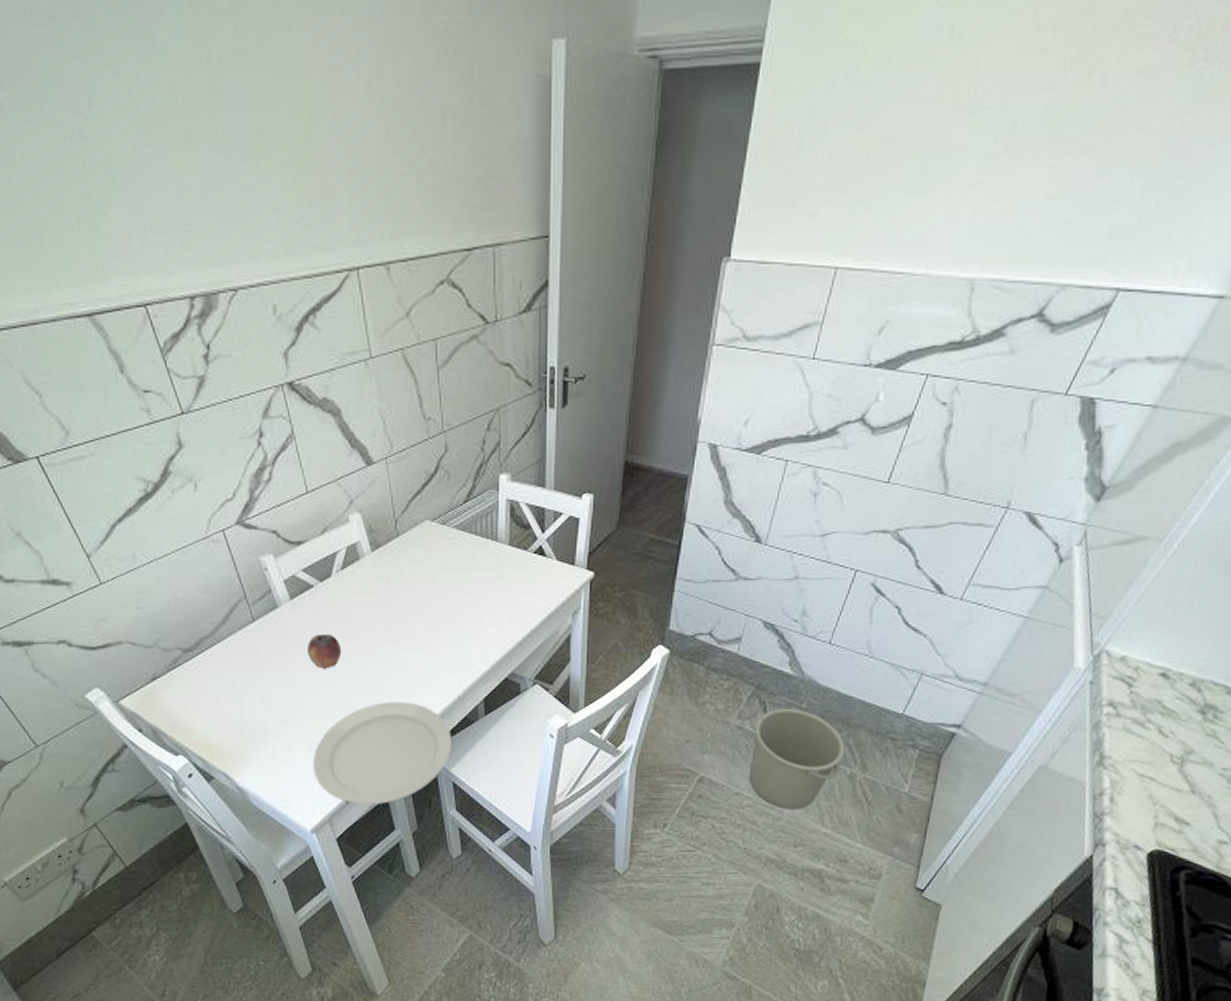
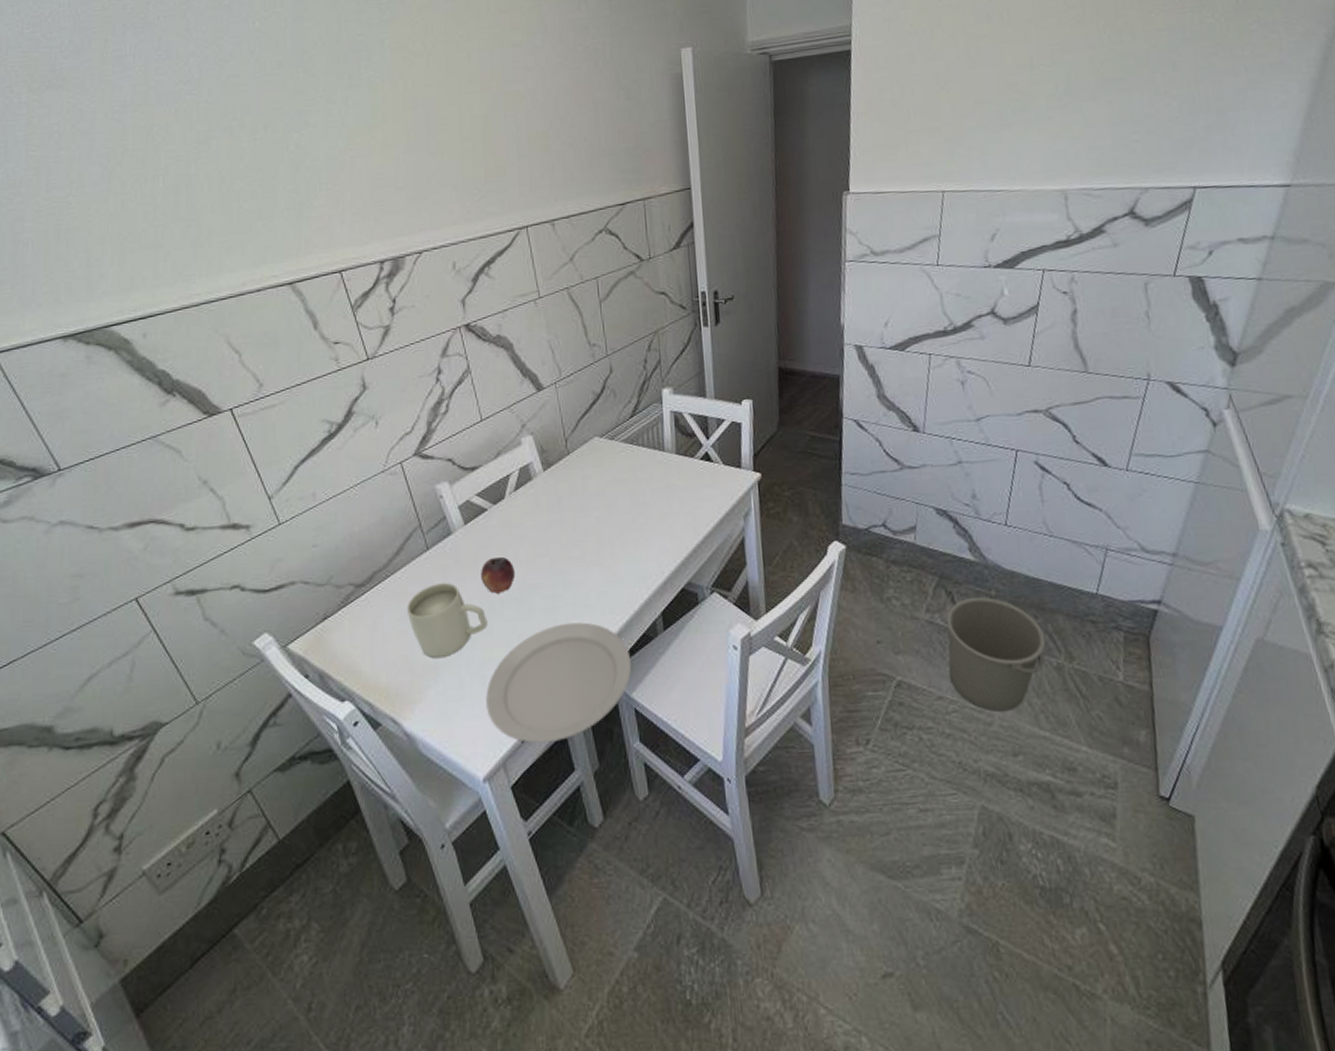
mug: none [234,655,315,723] -> present [406,583,488,658]

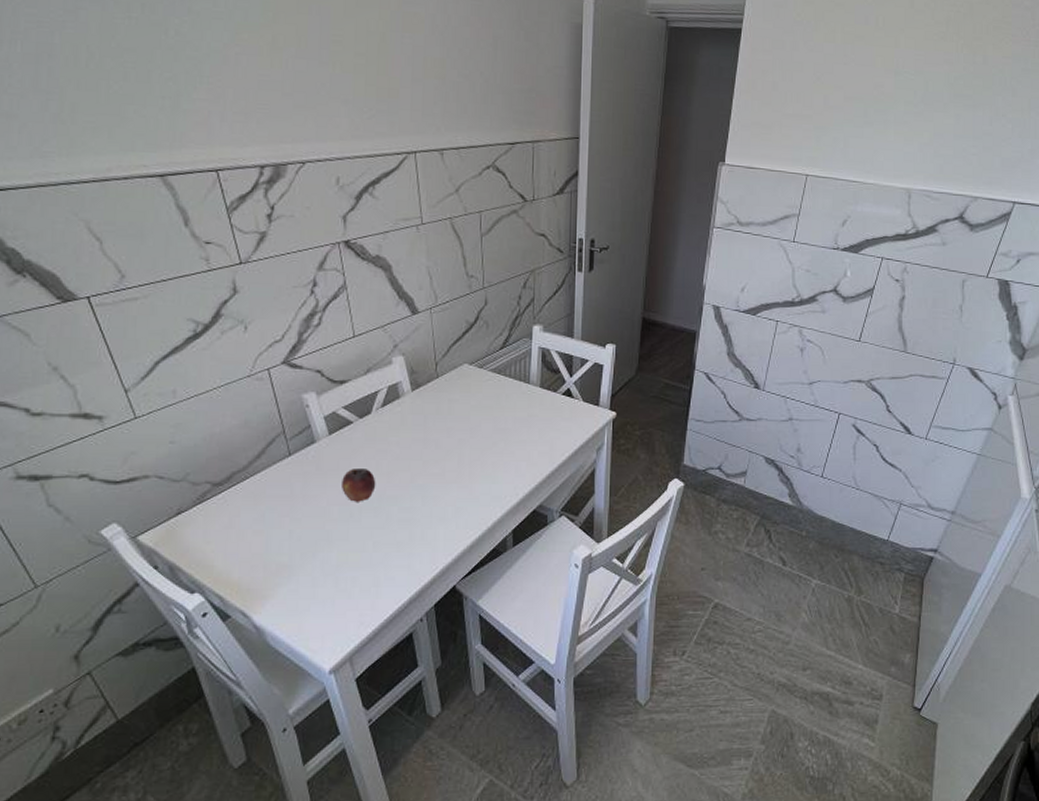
mug: present [406,583,488,658] -> none [264,488,345,557]
plate: present [486,622,632,744] -> none [338,534,480,642]
bucket: present [947,596,1046,712] -> none [758,536,842,633]

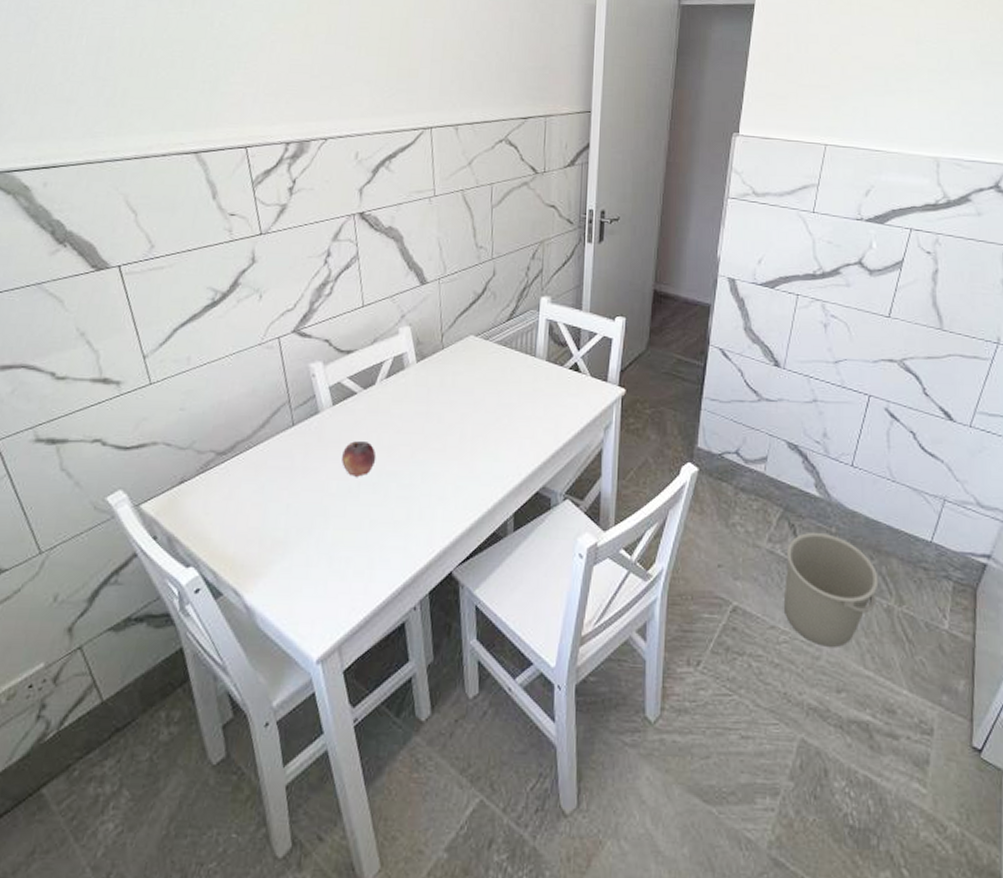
bucket: none [758,536,842,633] -> present [783,531,879,647]

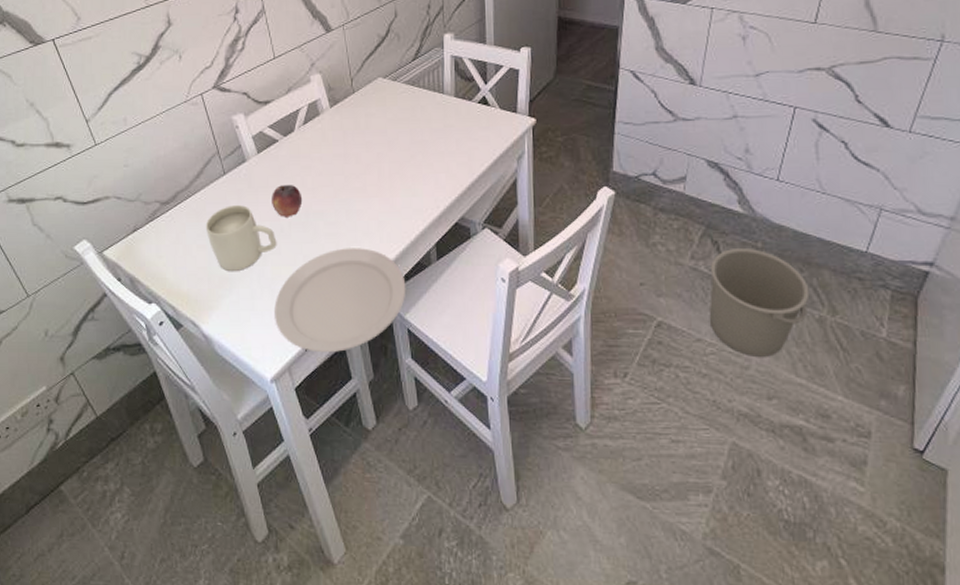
mug: none [263,460,343,534] -> present [205,205,277,271]
plate: none [330,513,479,631] -> present [274,248,406,353]

